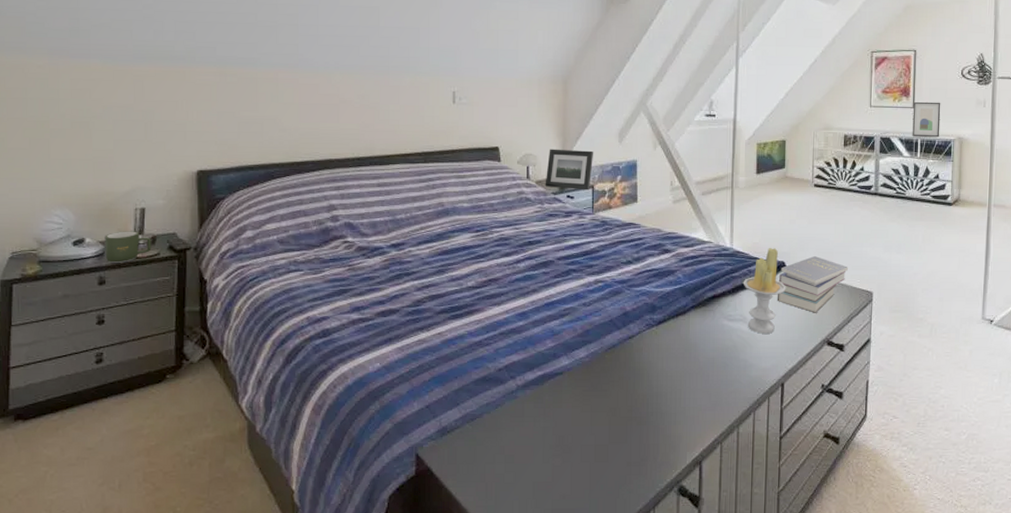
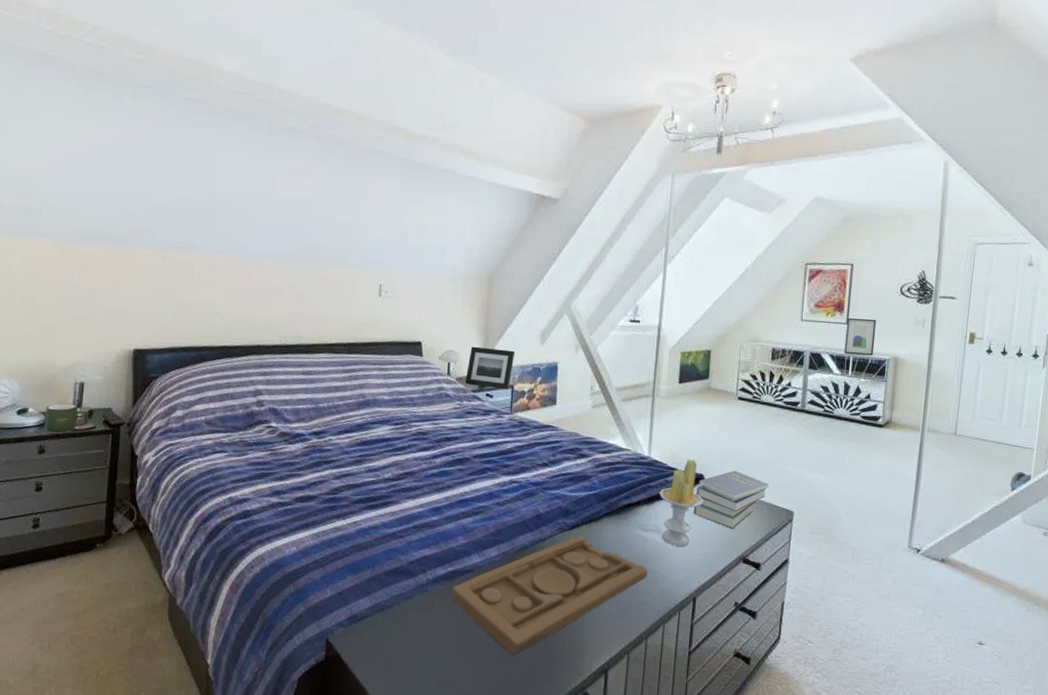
decorative tray: none [542,331,736,453] -> present [452,536,648,654]

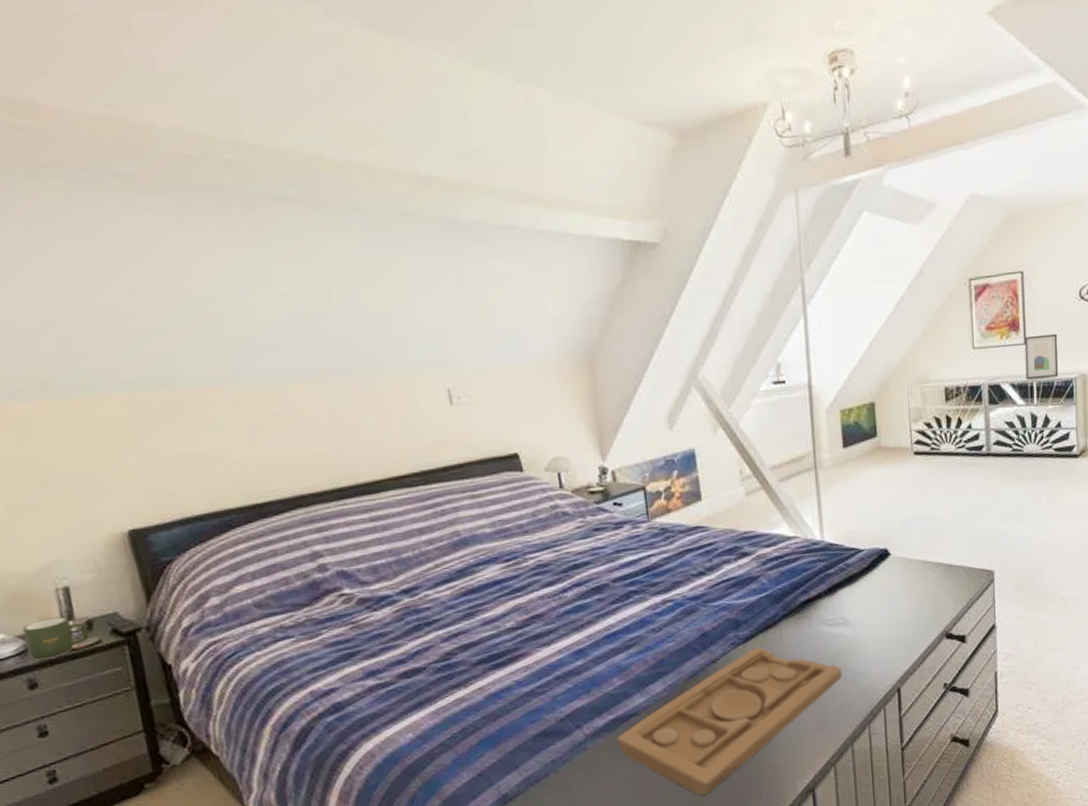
picture frame: present [465,346,516,390] -> none [582,443,641,496]
candle: present [659,459,703,547] -> none [840,534,892,636]
books: present [693,471,770,529] -> none [882,537,964,604]

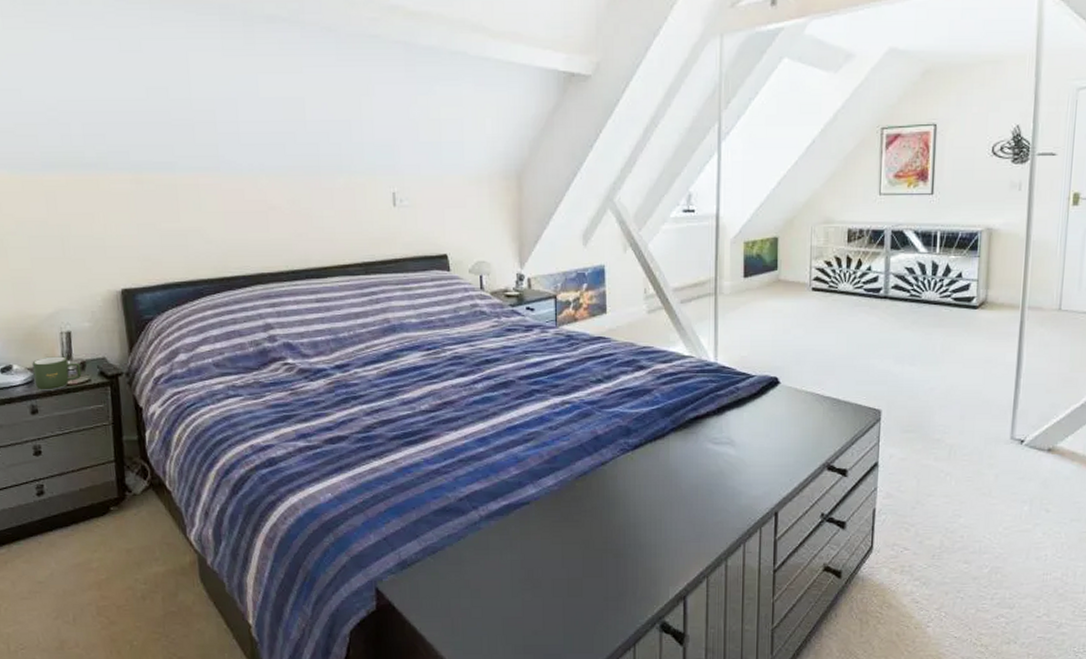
decorative tray: present [617,647,843,796] -> none [508,456,723,588]
picture frame: present [1024,333,1059,380] -> none [930,186,966,229]

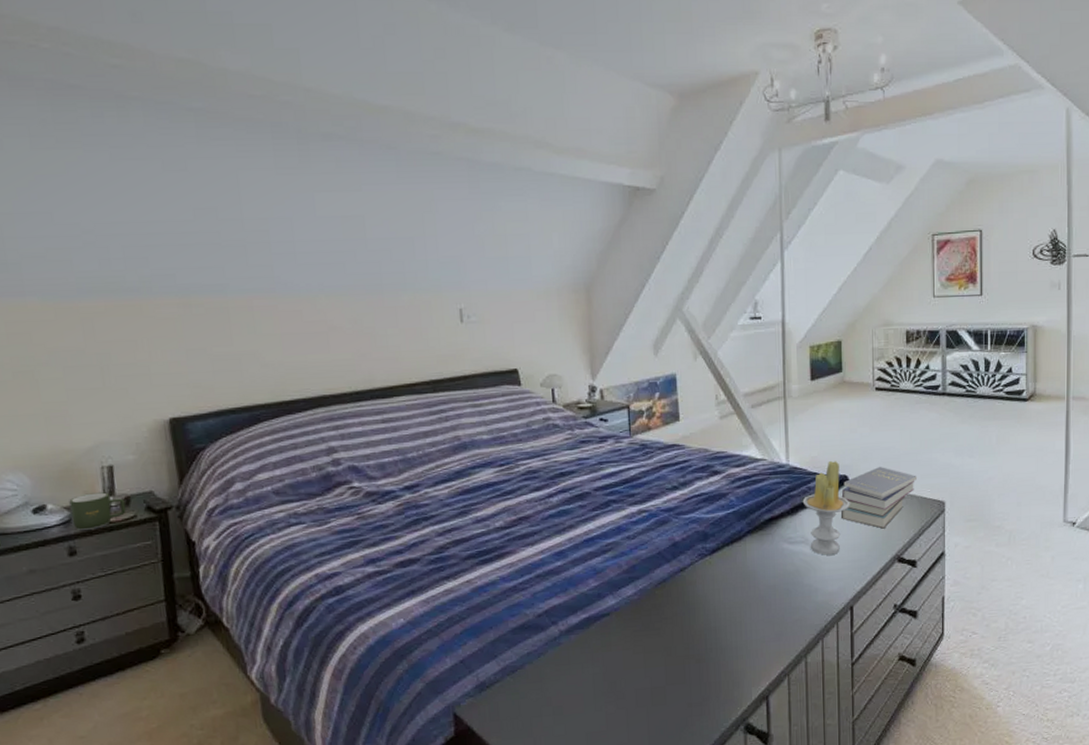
candle: none [729,362,780,458] -> present [802,461,850,555]
books: none [769,371,853,435] -> present [840,467,918,529]

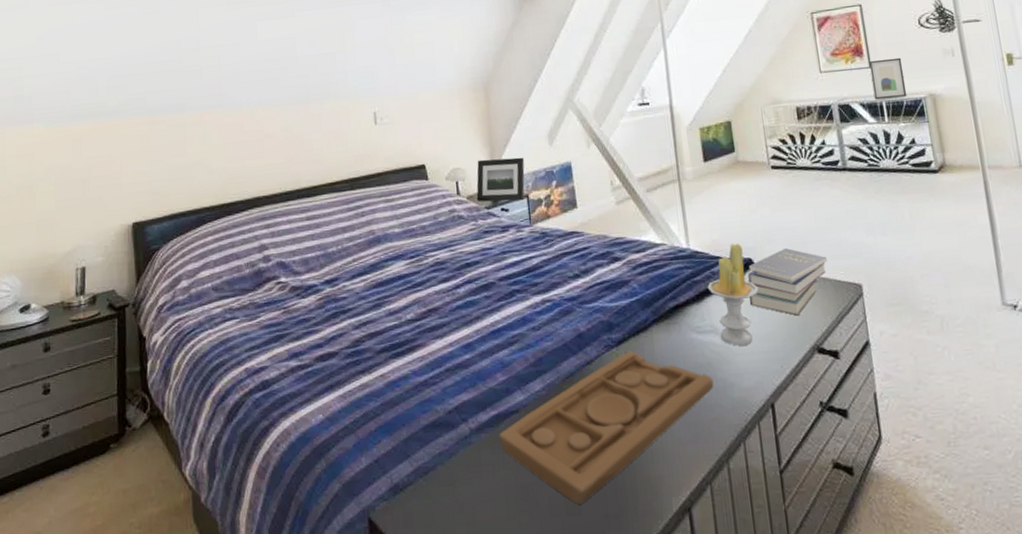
mug: present [69,492,126,530] -> none [49,292,92,327]
picture frame: none [573,366,627,412] -> present [476,157,525,202]
decorative tray: none [588,559,800,696] -> present [498,351,714,504]
picture frame: none [981,287,1012,328] -> present [869,57,907,100]

